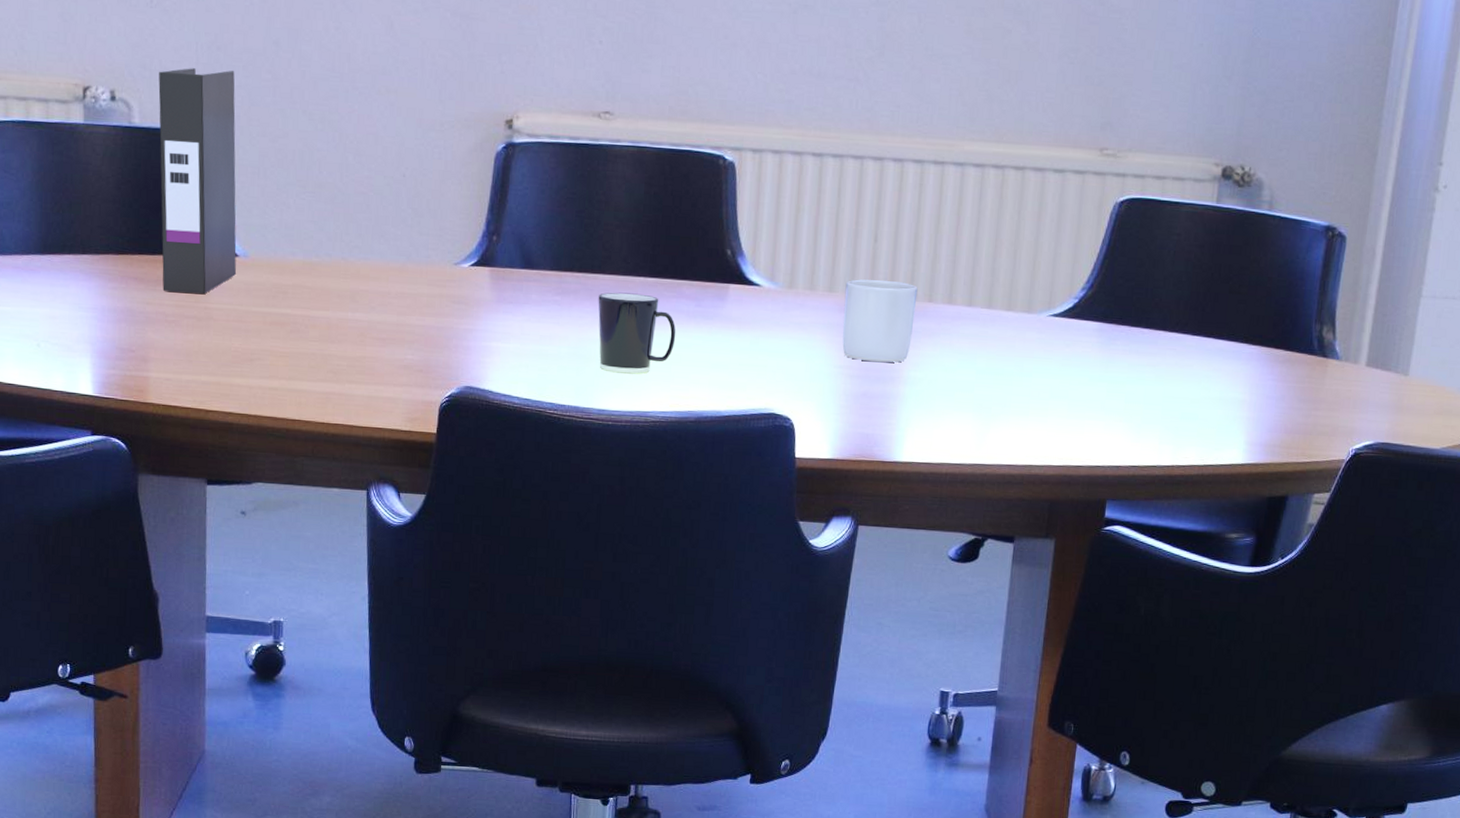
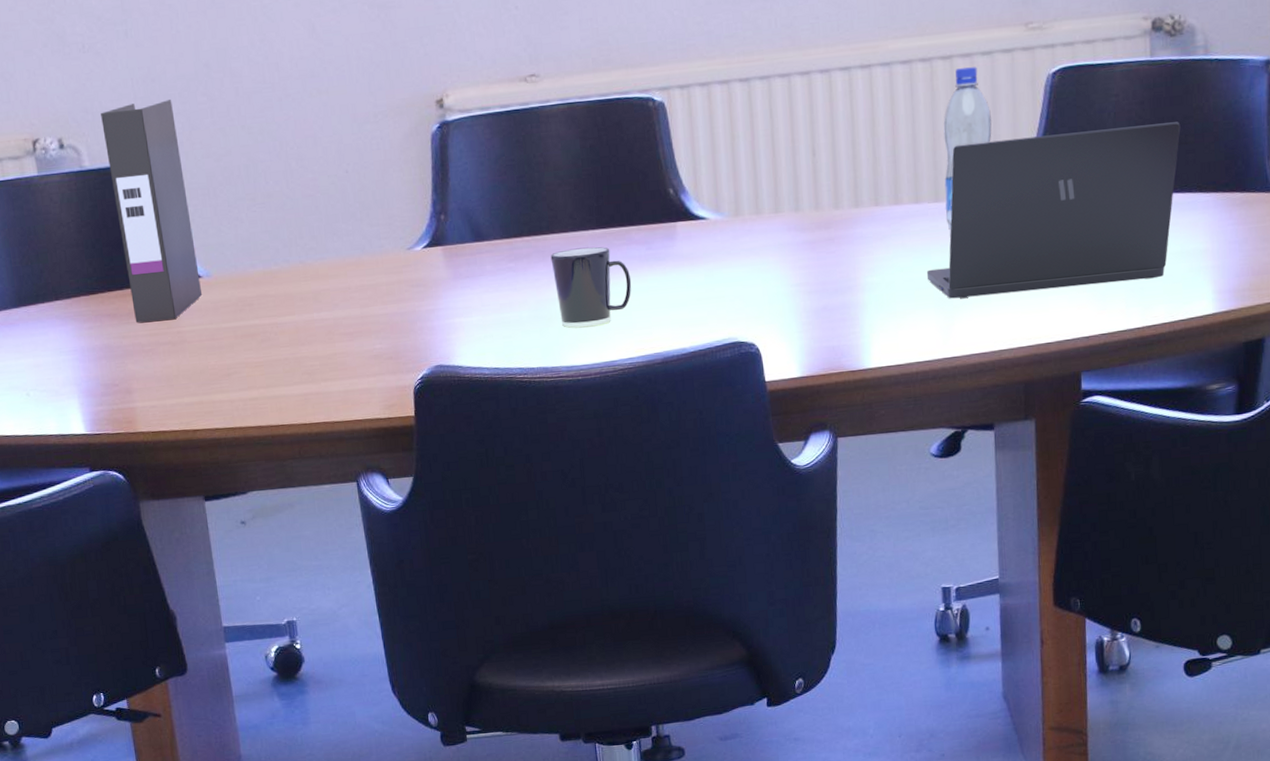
mug: present [842,279,918,363] -> none [790,190,864,276]
laptop: none [969,256,1236,420] -> present [926,122,1181,299]
bottle: none [996,181,1055,339] -> present [943,67,992,231]

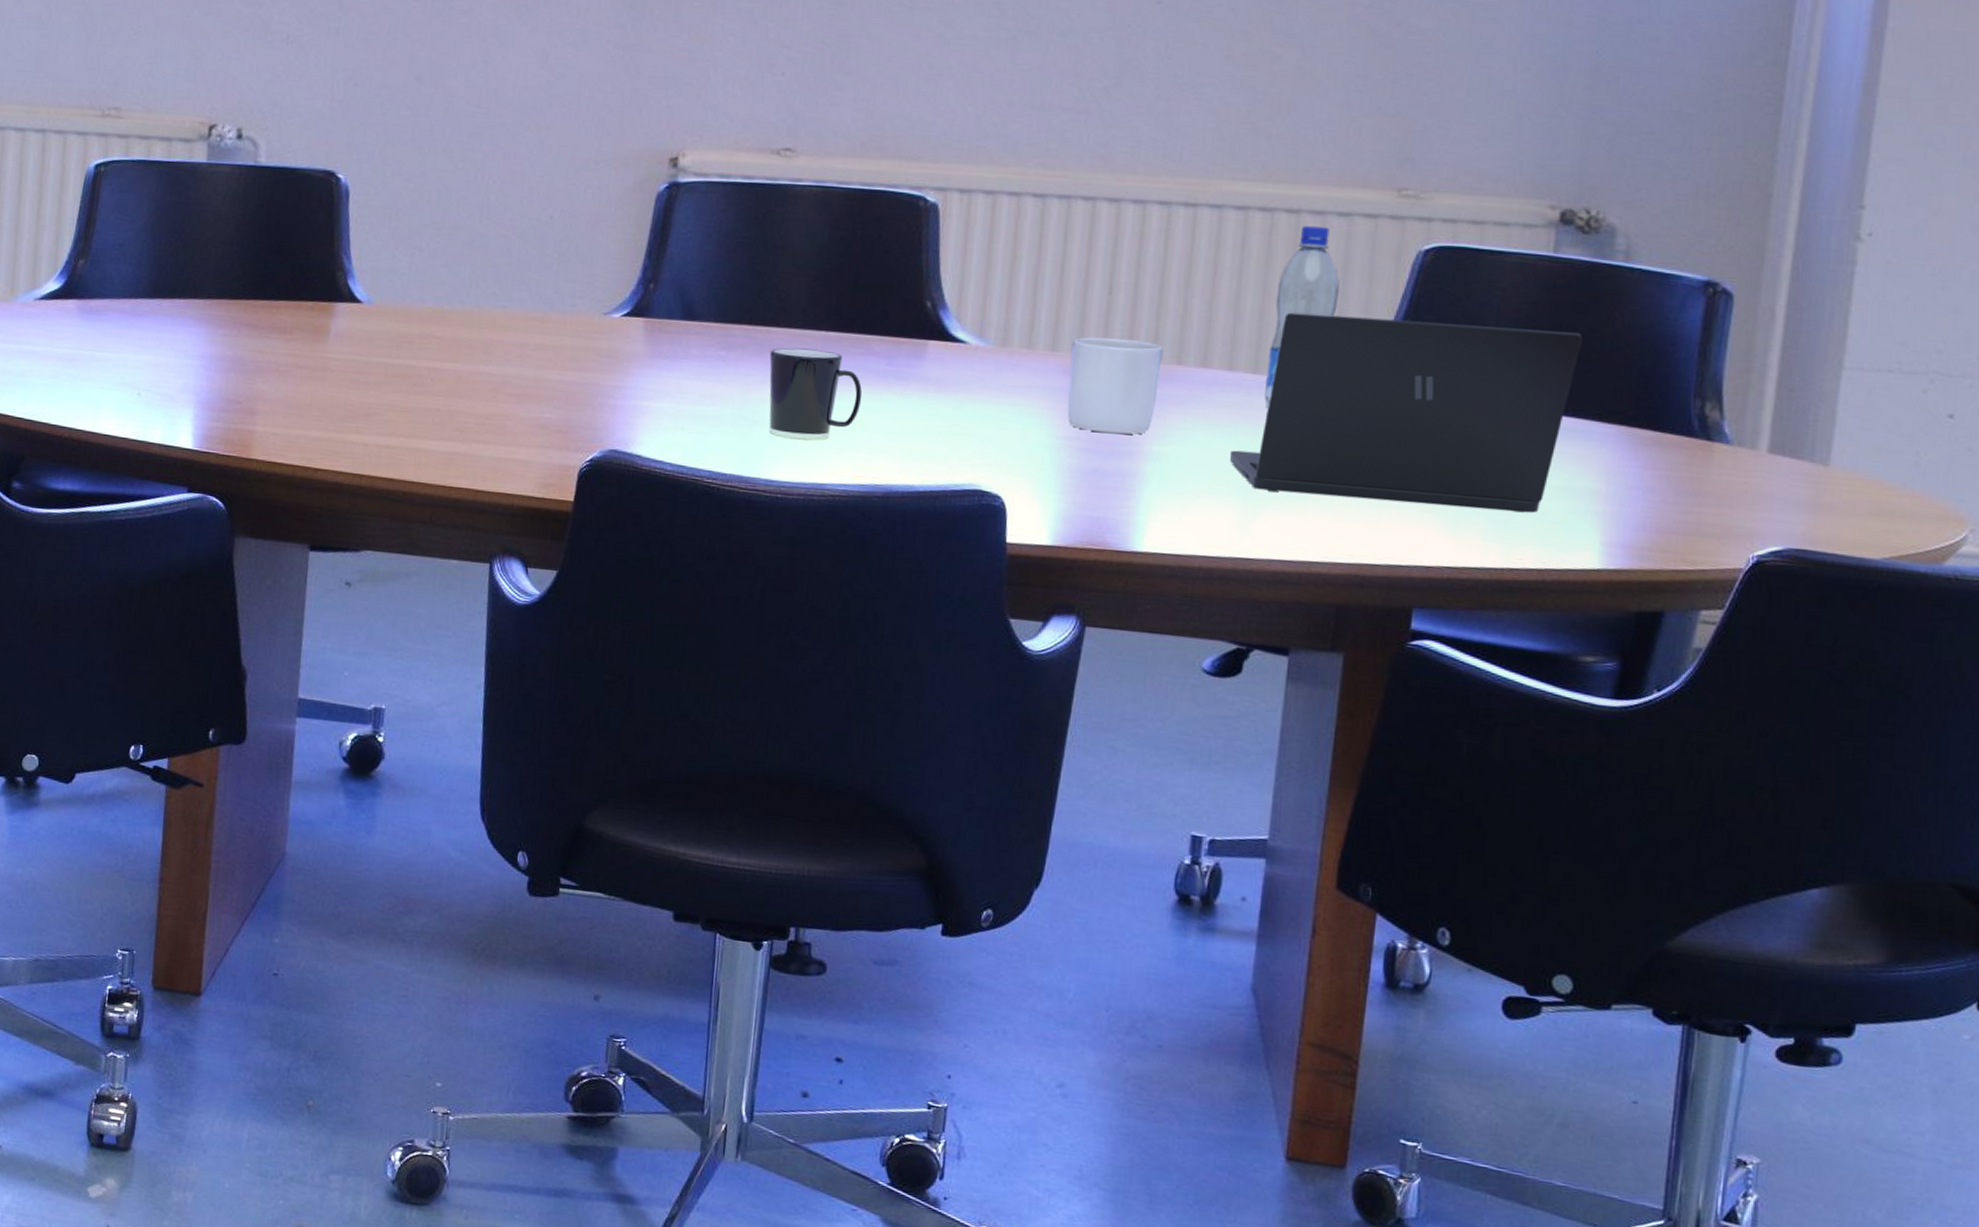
binder: present [101,100,203,323] -> none [277,105,372,342]
mug: none [790,190,864,276] -> present [1067,337,1163,435]

